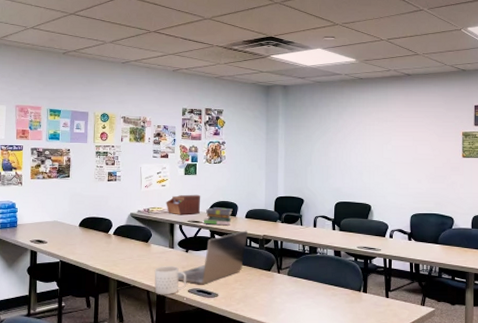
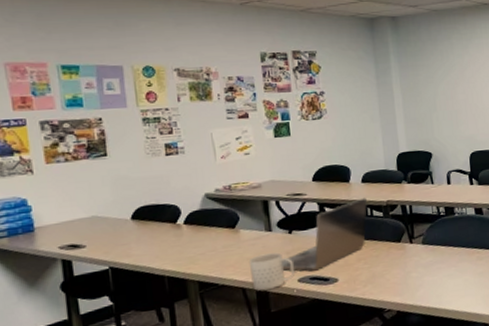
sewing box: present [166,194,201,215] -> none [253,160,301,189]
books: present [204,207,233,226] -> none [307,173,346,196]

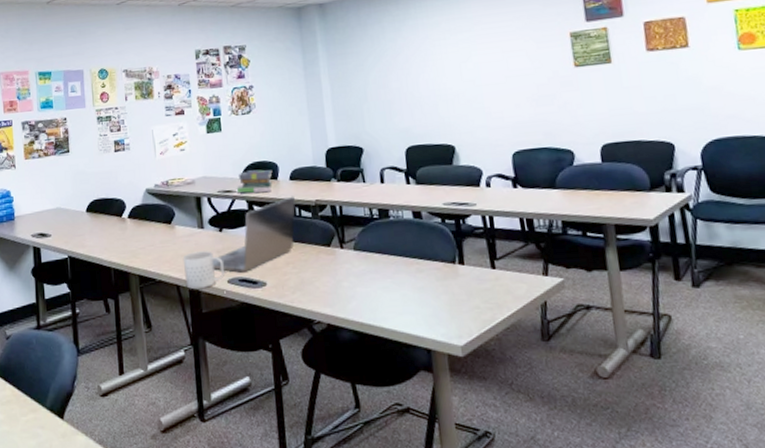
books: none [307,173,346,196] -> present [237,169,274,193]

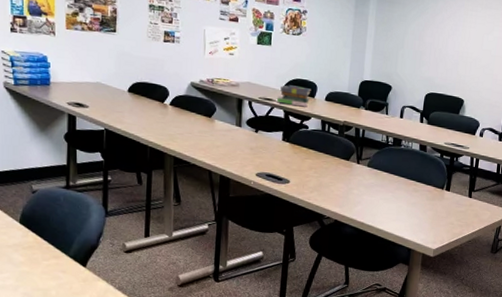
mug: present [182,251,224,290] -> none [217,145,255,178]
laptop: present [212,196,295,273] -> none [244,114,327,170]

